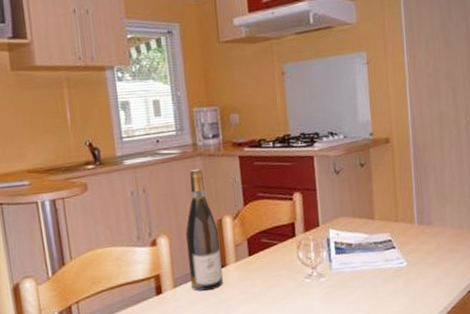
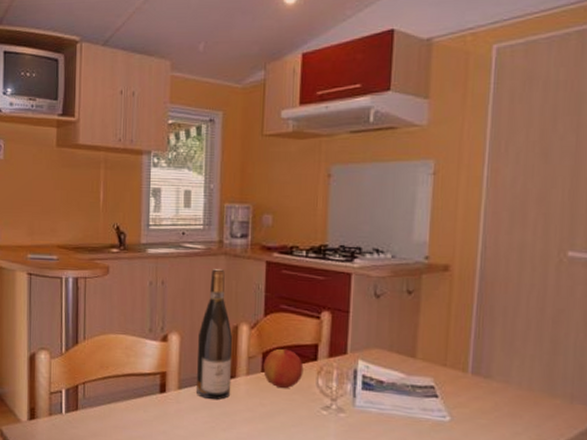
apple: none [249,231,285,267] -> present [263,348,304,388]

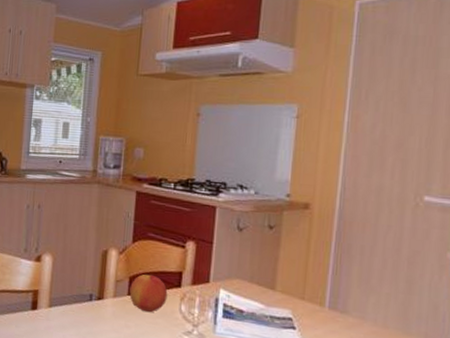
wine bottle: present [197,269,233,400] -> none [66,196,102,319]

